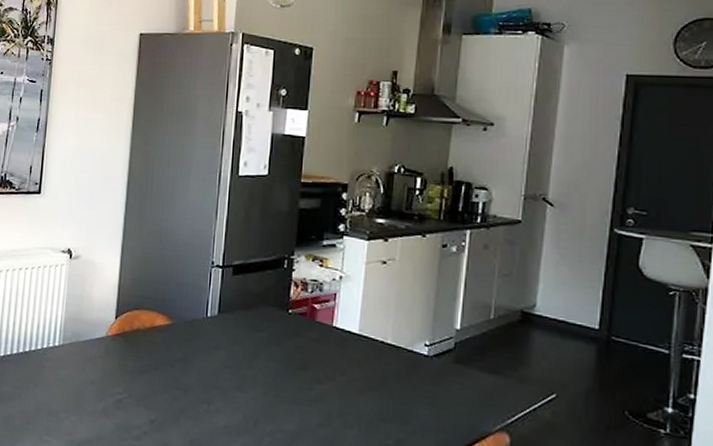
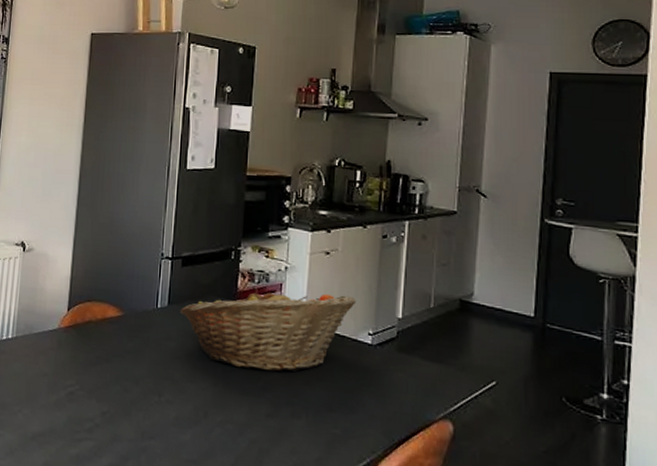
fruit basket: none [230,295,414,382] -> present [180,285,357,372]

